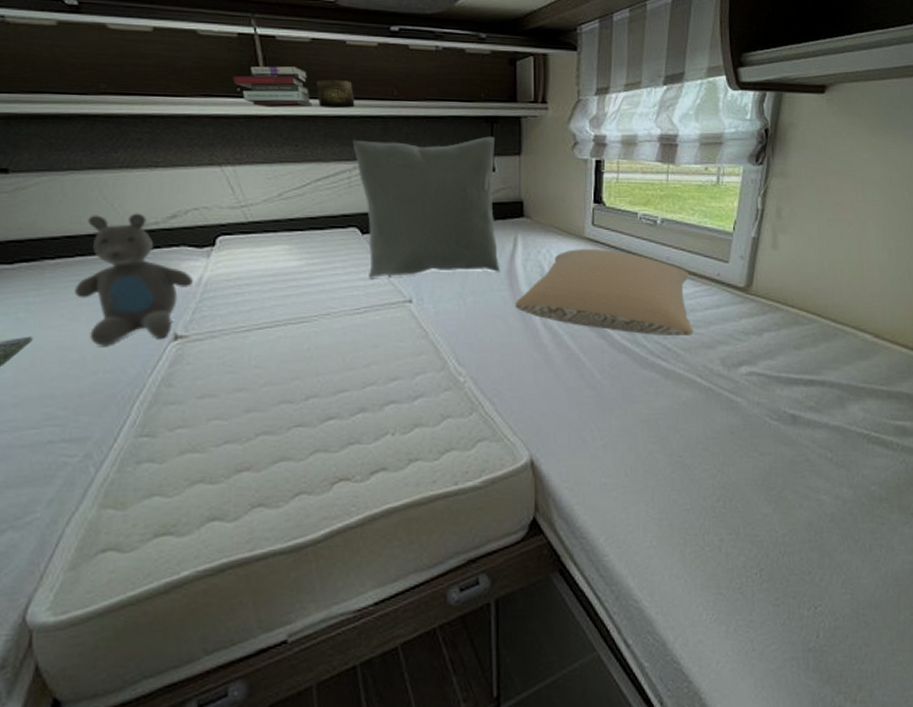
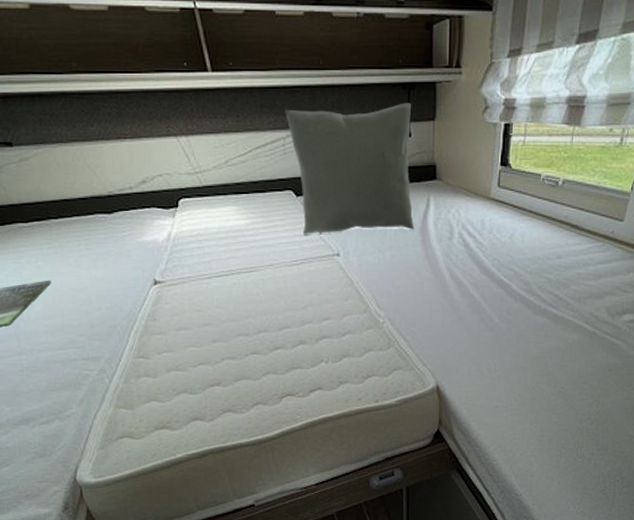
stuffed animal: present [75,213,194,346] -> none [76,179,165,289]
books: present [233,66,313,108] -> none [179,40,249,81]
decorative box: present [315,80,355,109] -> none [250,52,286,80]
pillow: present [516,249,694,335] -> none [427,209,584,287]

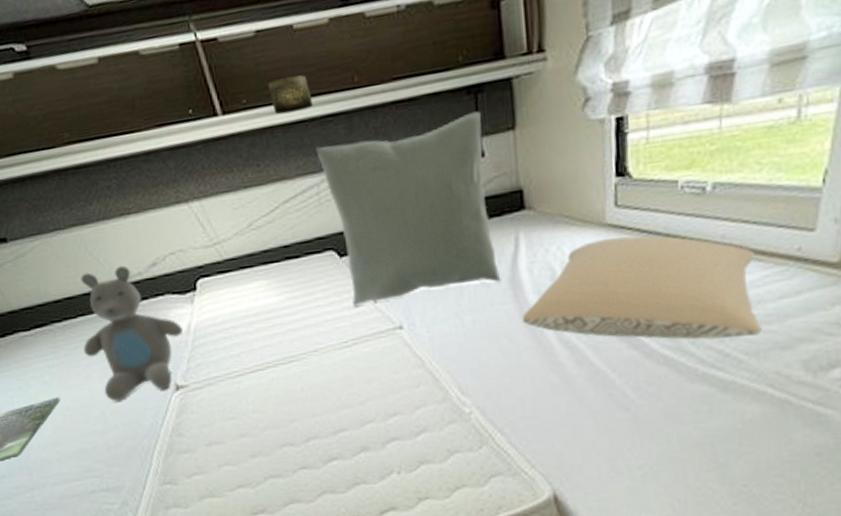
stuffed animal: none [76,179,165,289] -> present [81,265,184,402]
decorative box: none [250,52,286,80] -> present [267,75,313,115]
pillow: none [427,209,584,287] -> present [523,235,762,340]

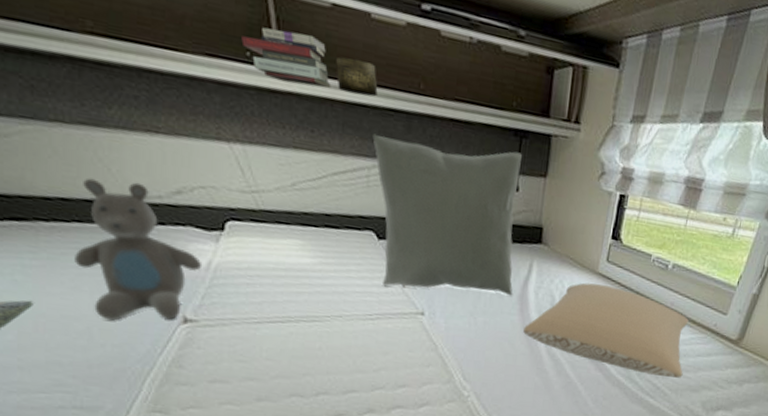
books: none [183,71,268,127] -> present [241,27,331,89]

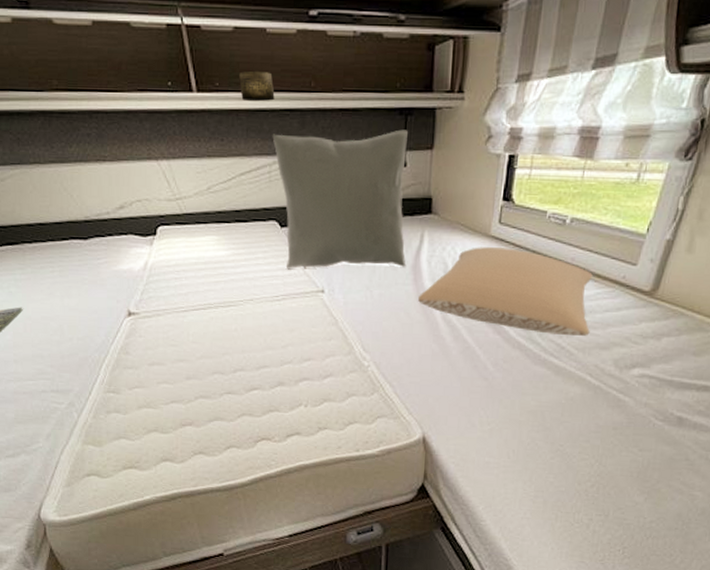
stuffed animal: present [75,178,203,321] -> none [50,203,141,318]
books: present [241,27,331,89] -> none [164,58,236,102]

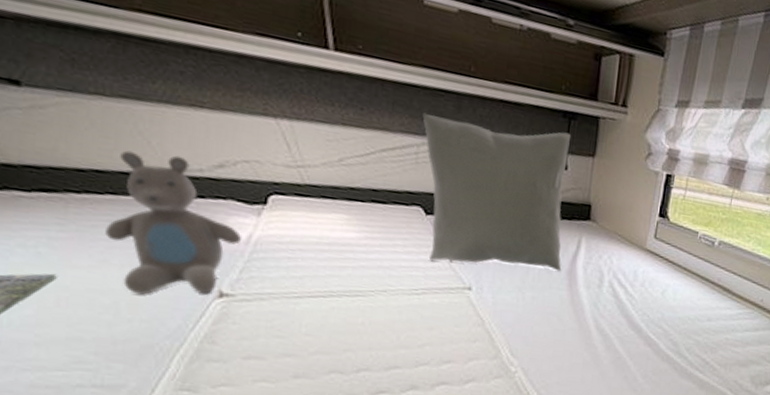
stuffed animal: none [50,203,141,318] -> present [105,150,242,295]
decorative box: present [238,71,275,102] -> none [387,40,429,78]
pillow: present [418,247,593,336] -> none [572,258,736,353]

